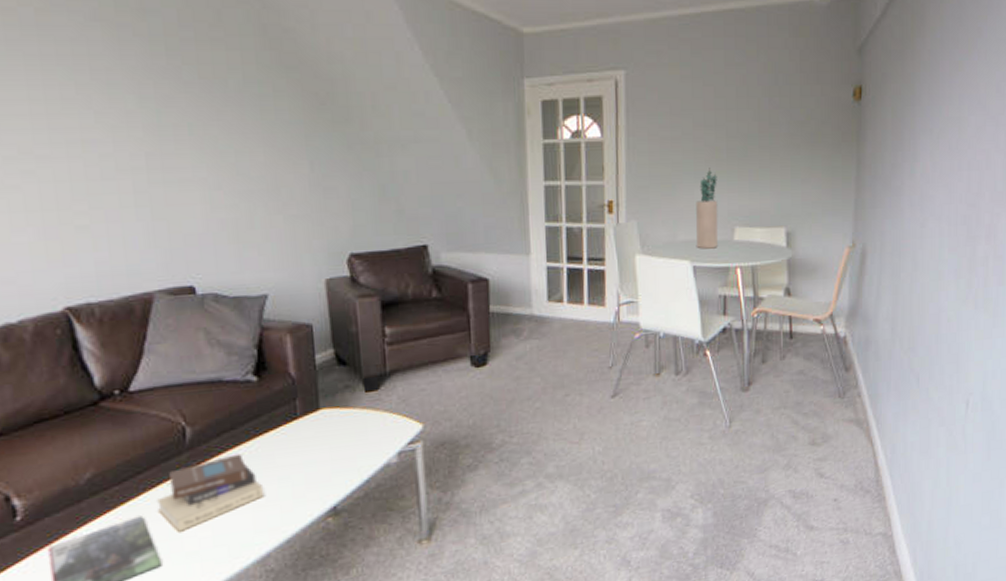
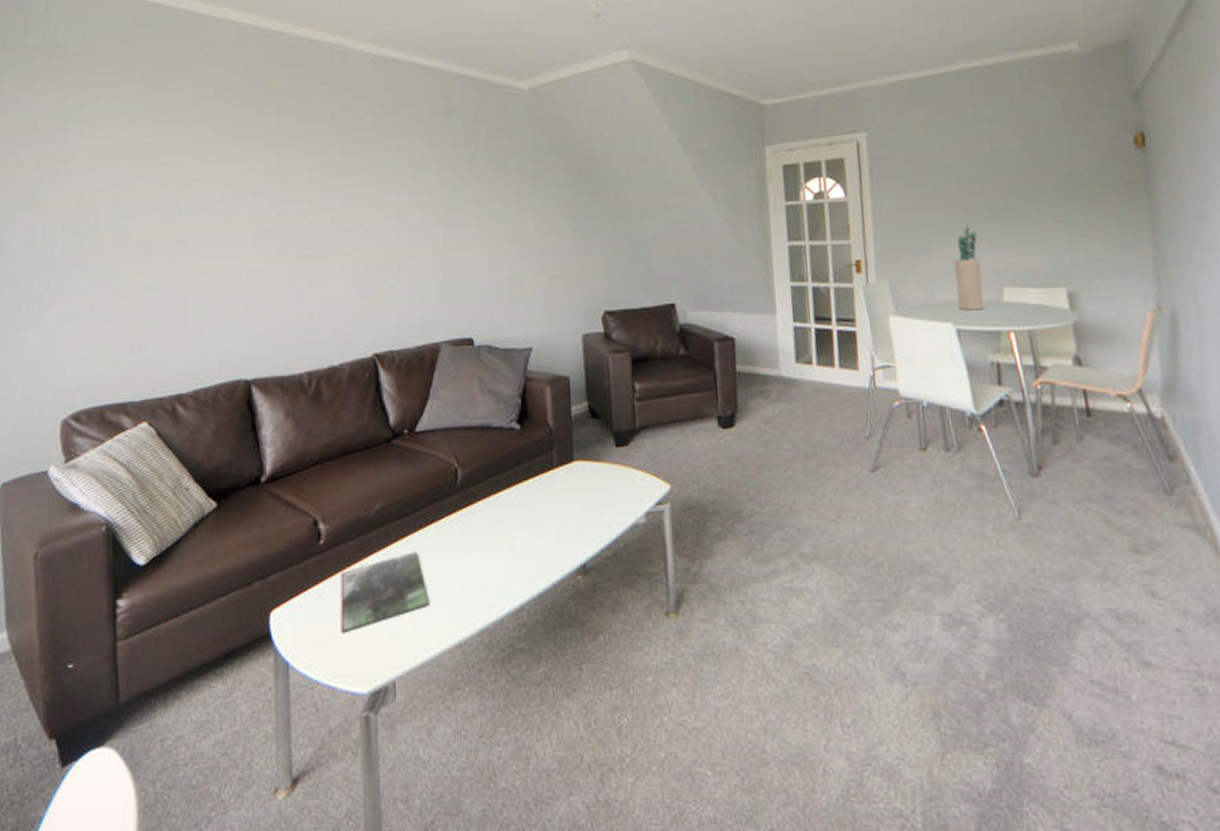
books: present [157,453,265,532] -> none [430,499,521,572]

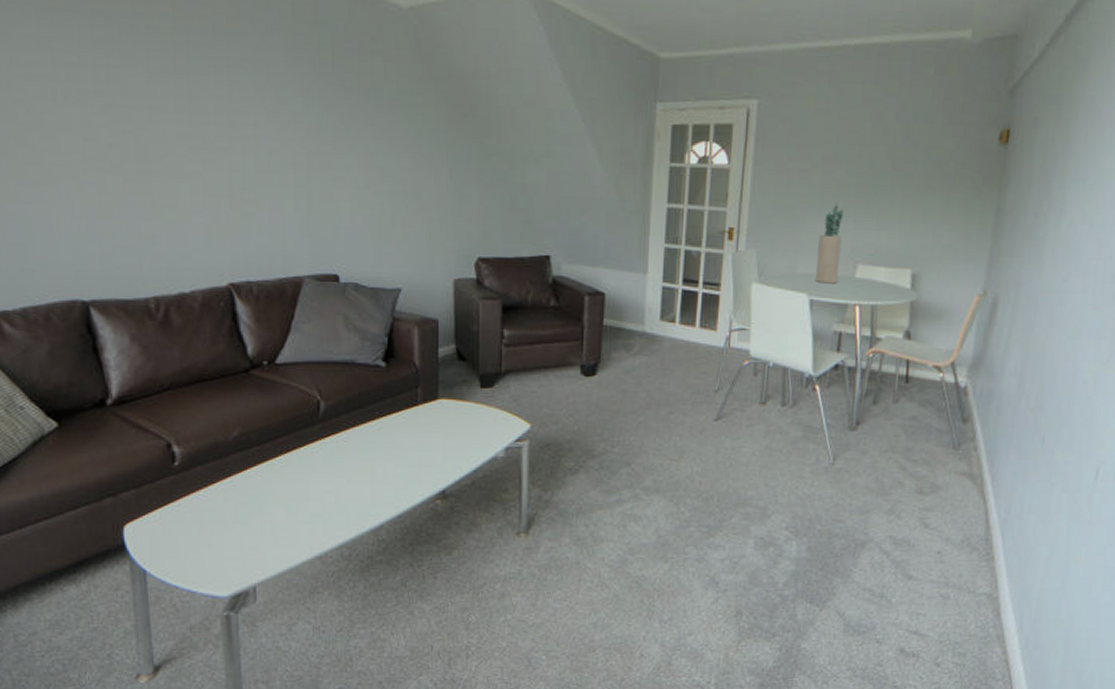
magazine: present [341,552,430,632] -> none [198,475,290,544]

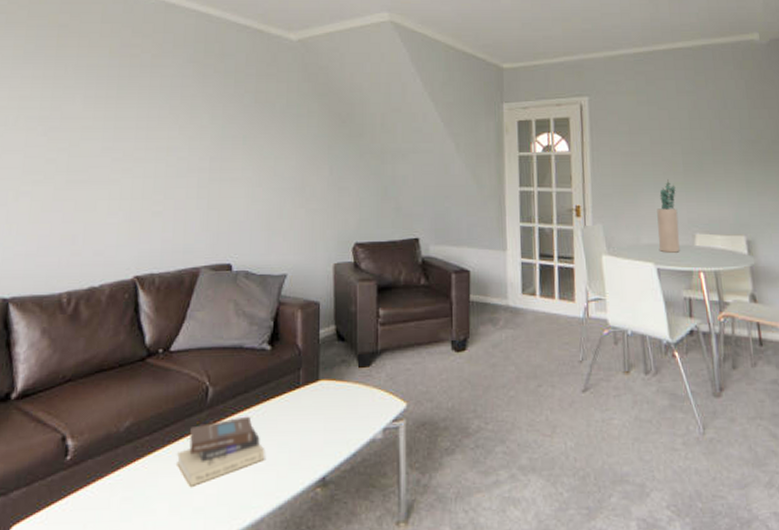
books: none [291,431,383,494] -> present [177,416,265,486]

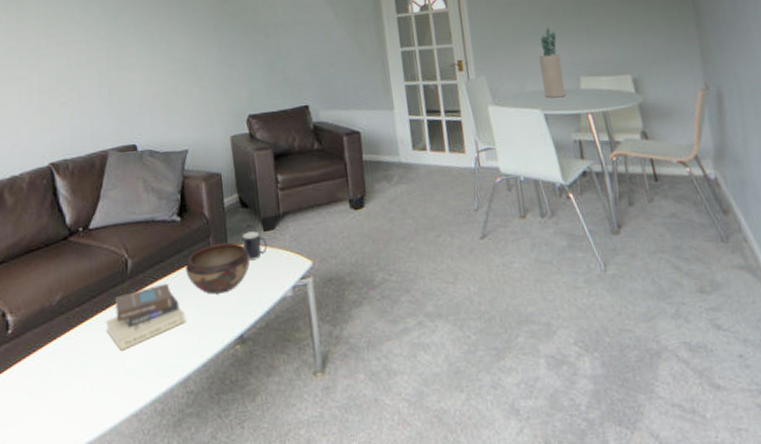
decorative bowl: none [271,376,341,431] -> present [186,242,251,294]
mug: none [334,367,361,398] -> present [241,231,268,261]

